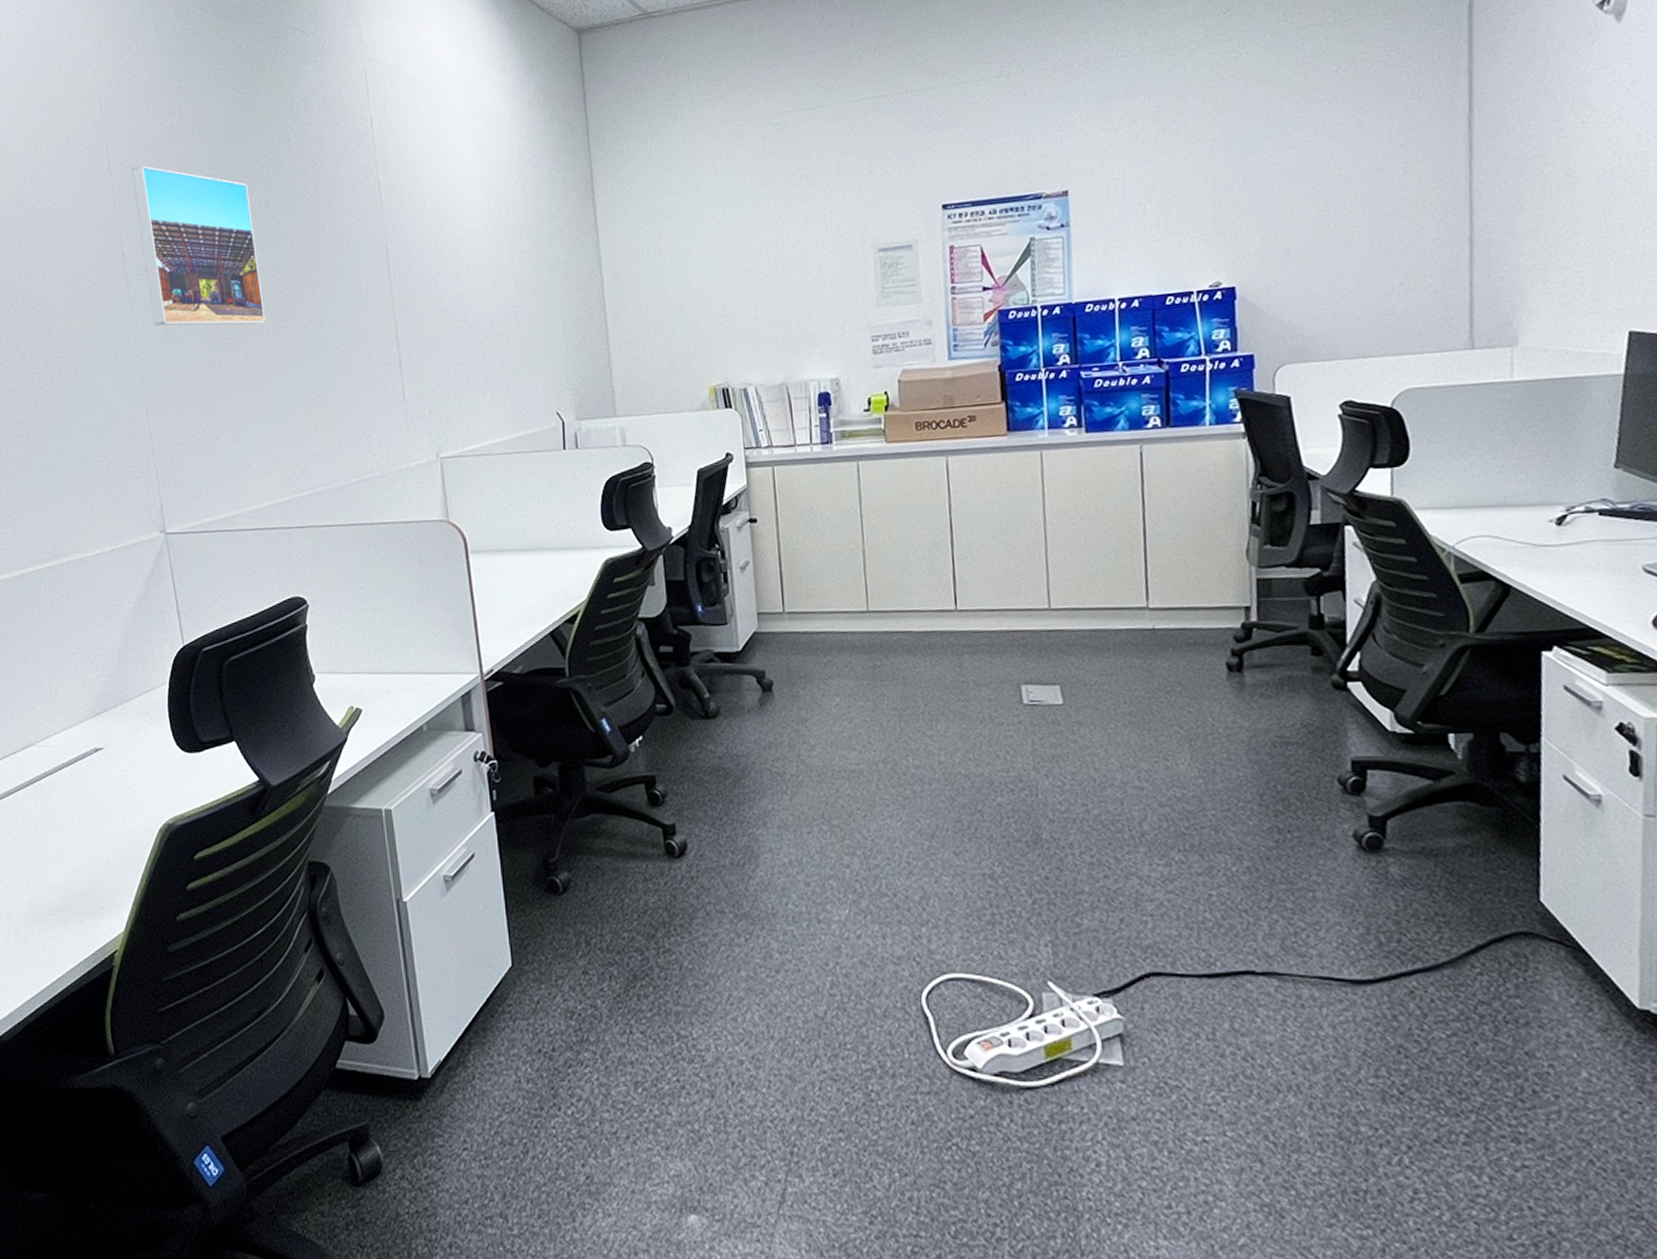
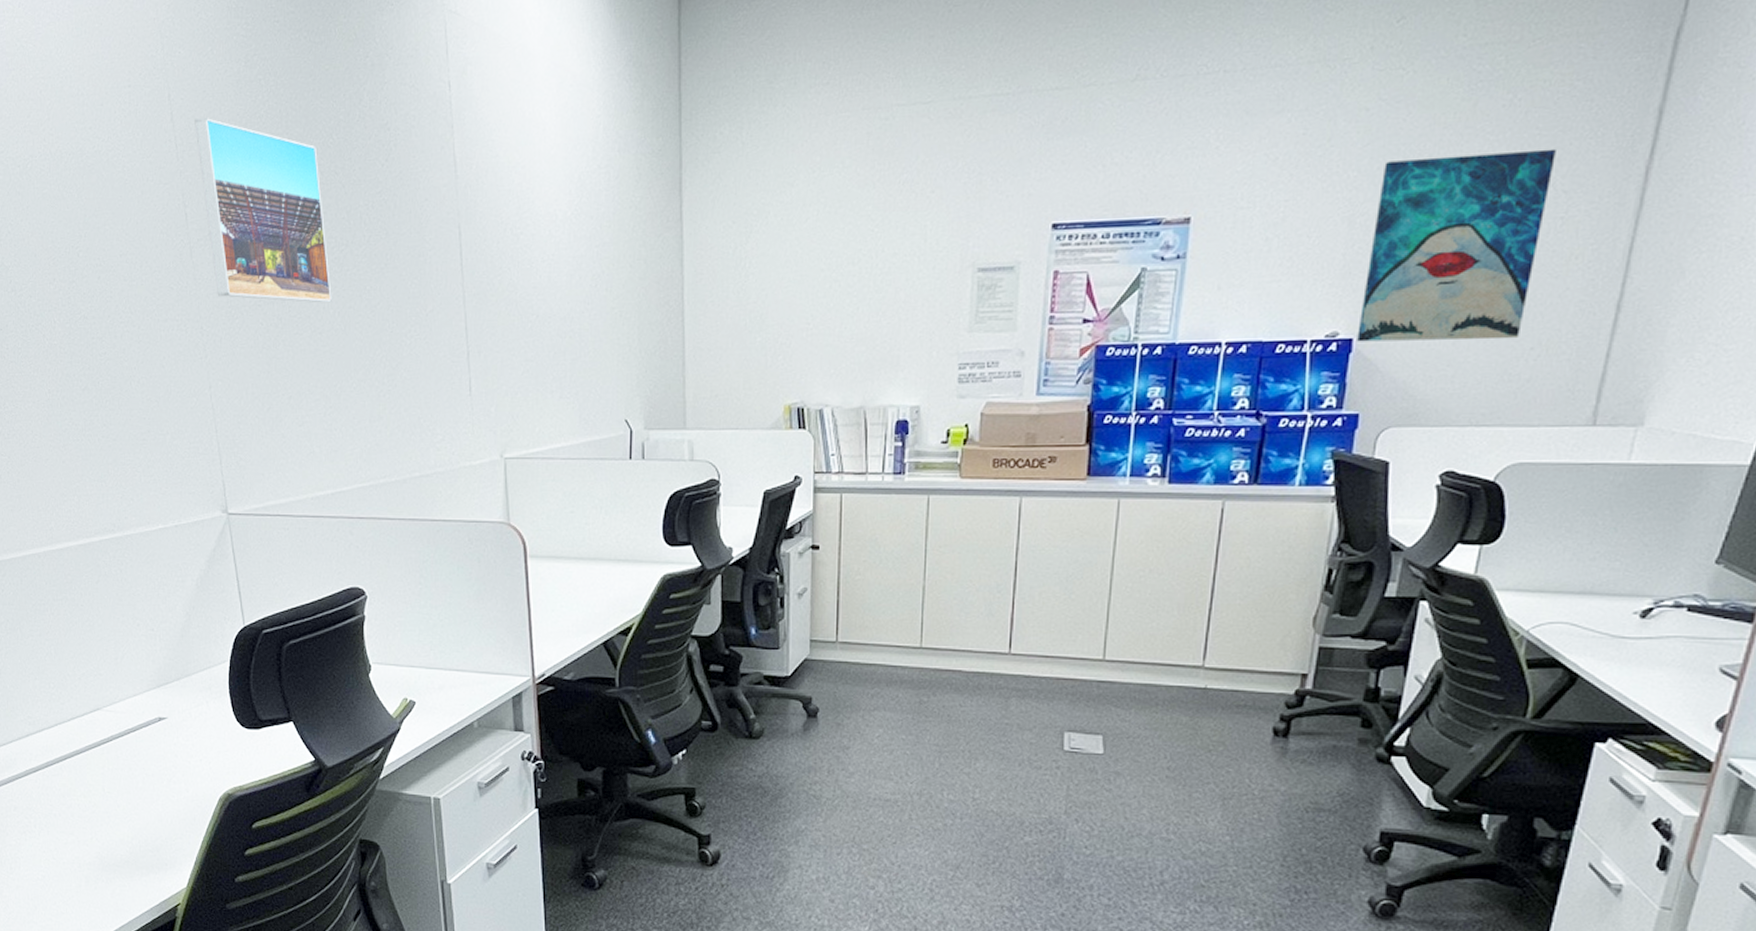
wall art: none [1235,109,1388,289] -> present [1357,148,1556,342]

